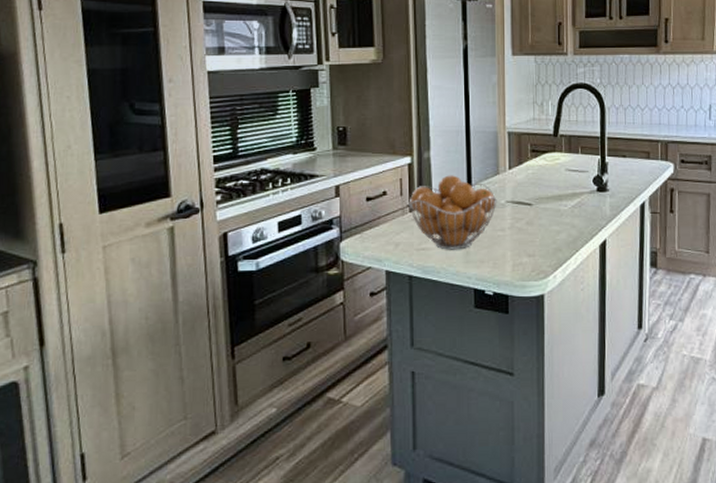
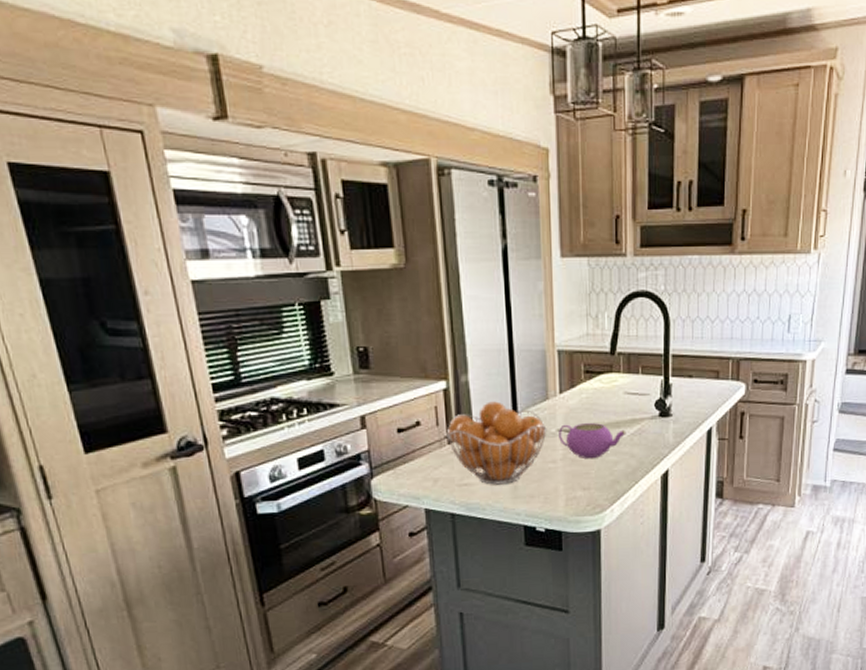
teapot: none [508,196,568,227] -> present [559,423,626,458]

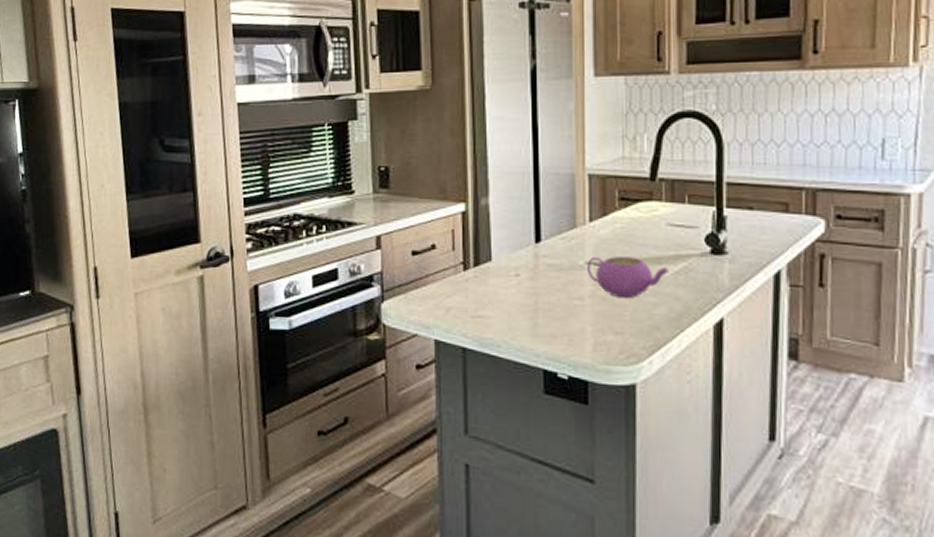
fruit basket: present [446,401,547,485] -> none [462,227,574,320]

